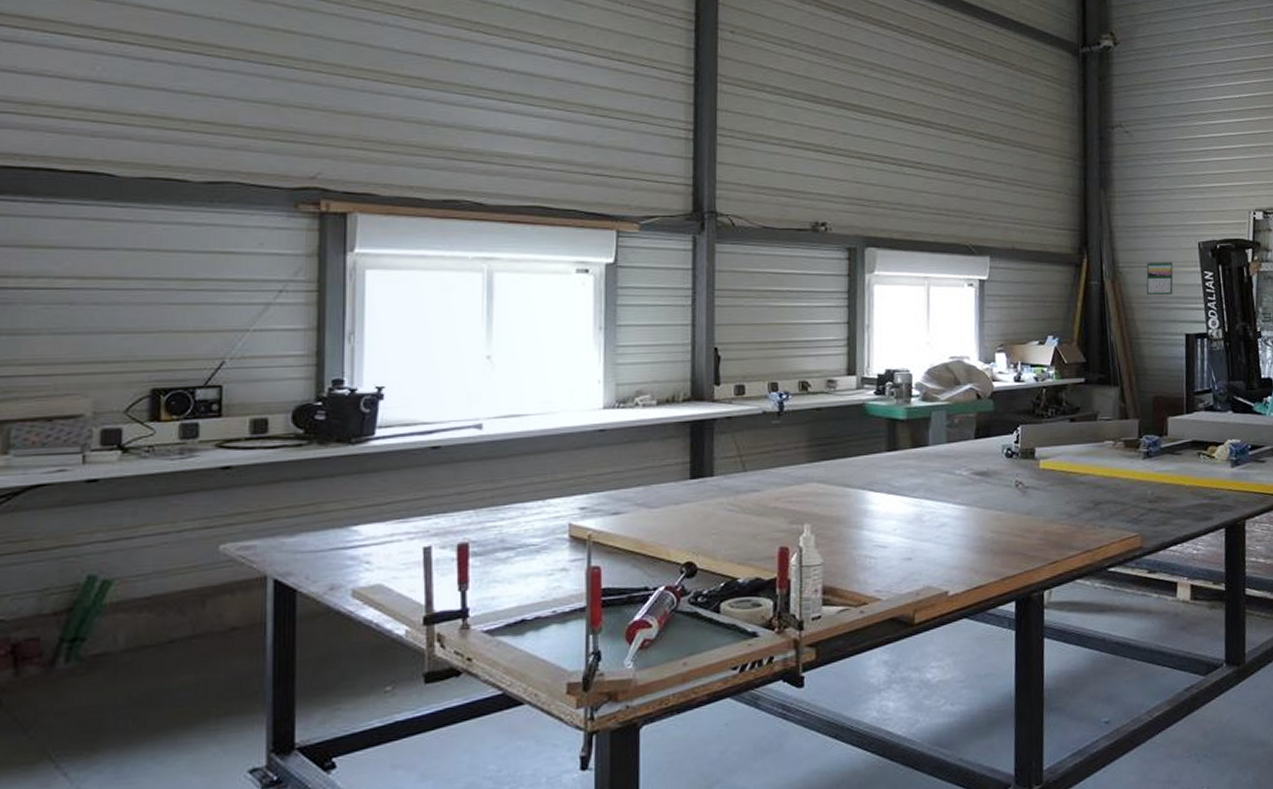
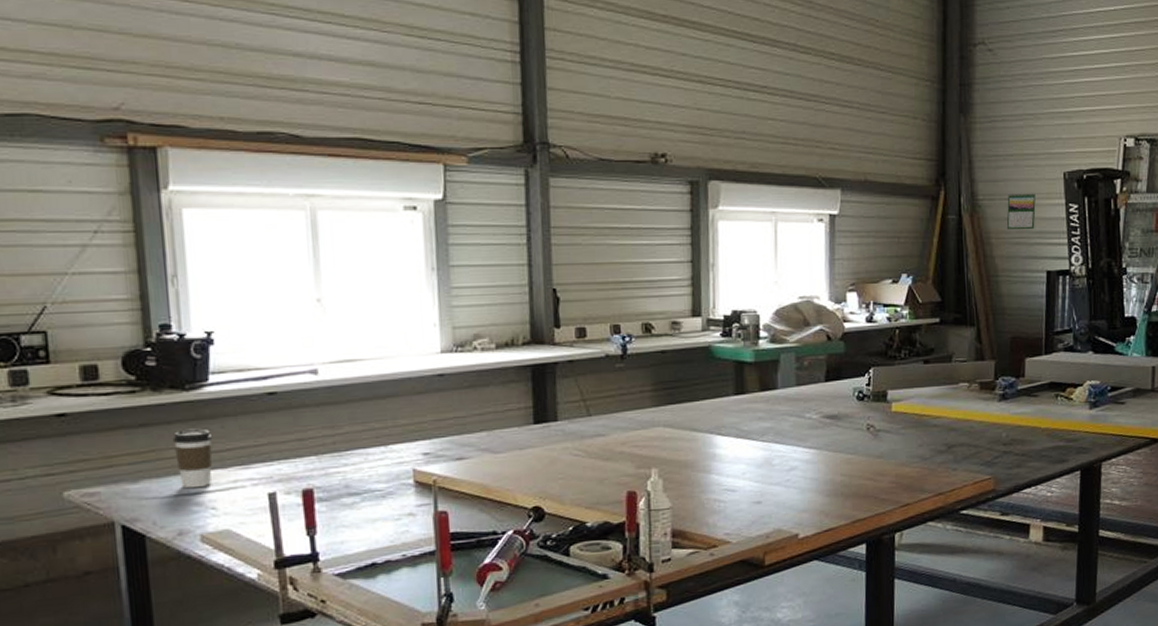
coffee cup: none [333,482,374,542] -> present [172,429,213,489]

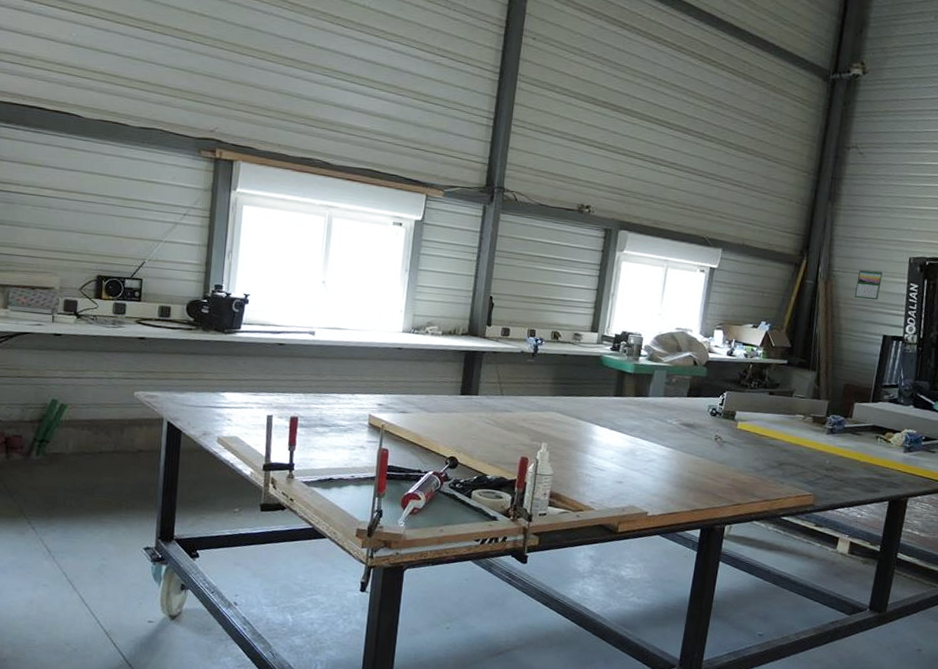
coffee cup: present [172,429,213,489] -> none [210,361,237,404]

